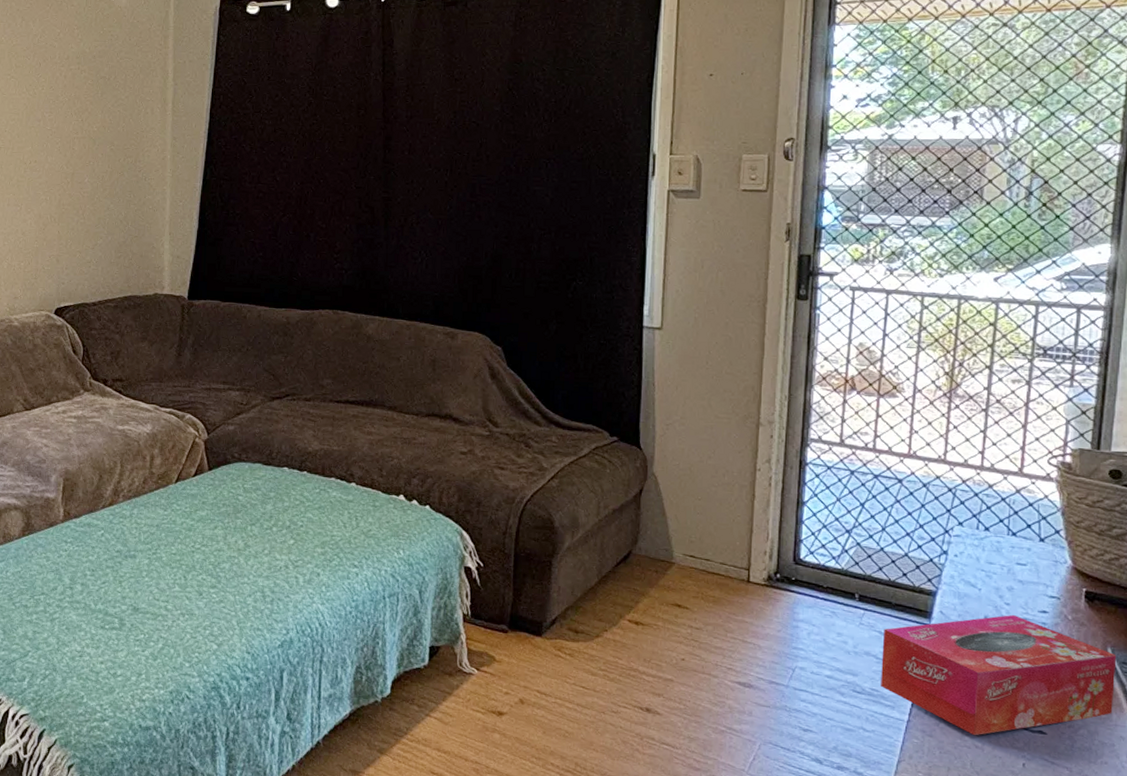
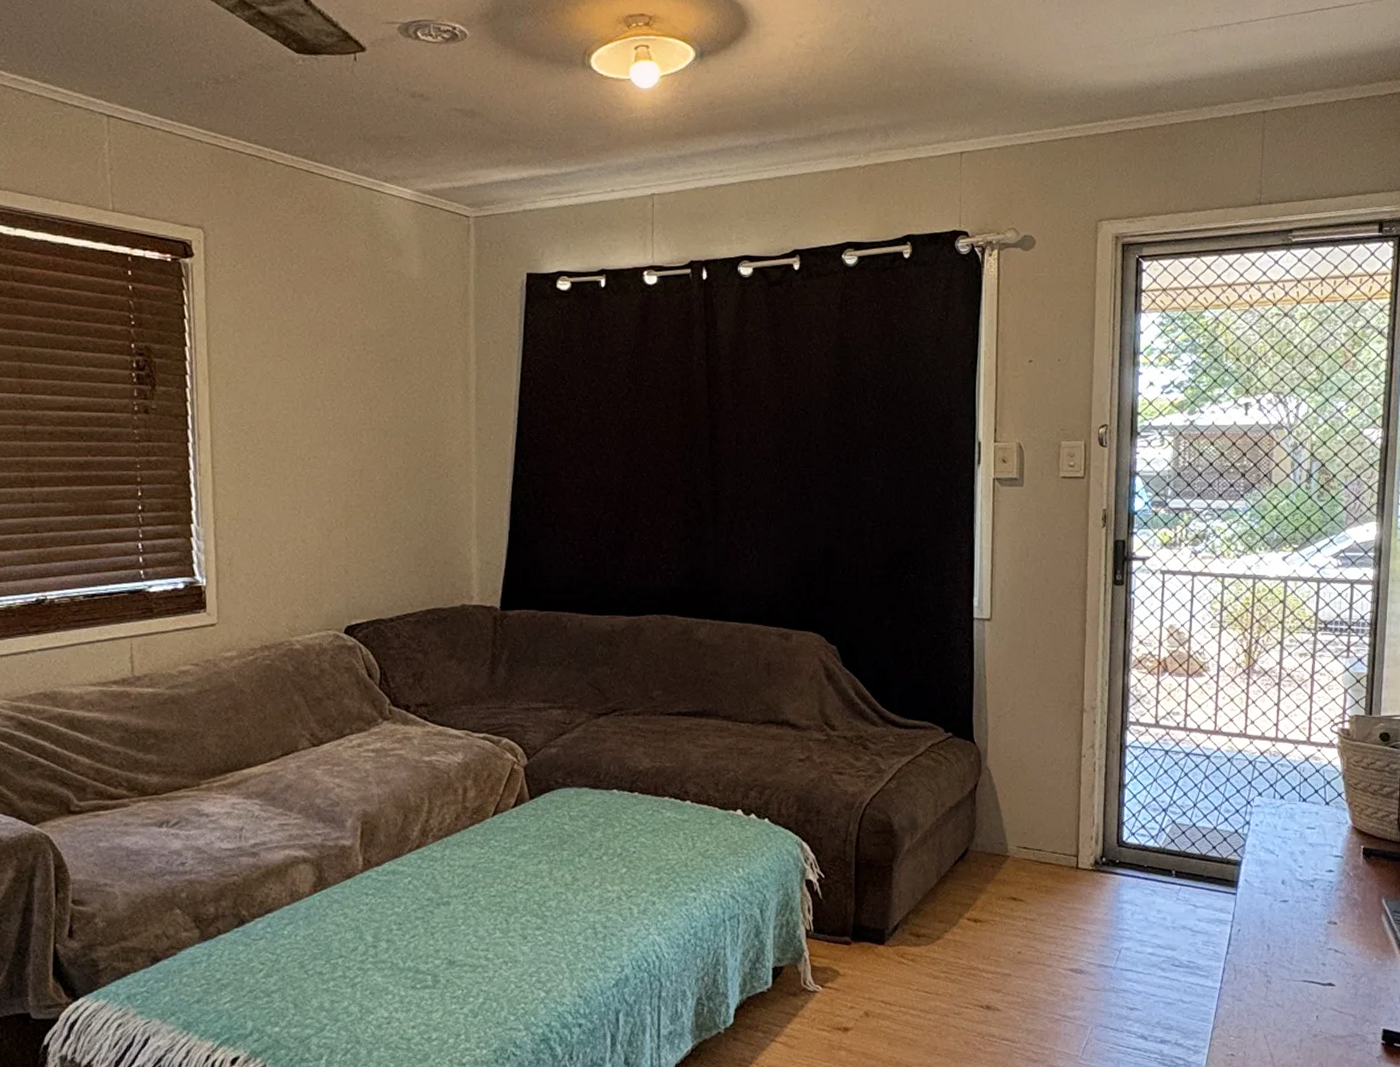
tissue box: present [881,614,1117,736] -> none [1196,876,1389,995]

